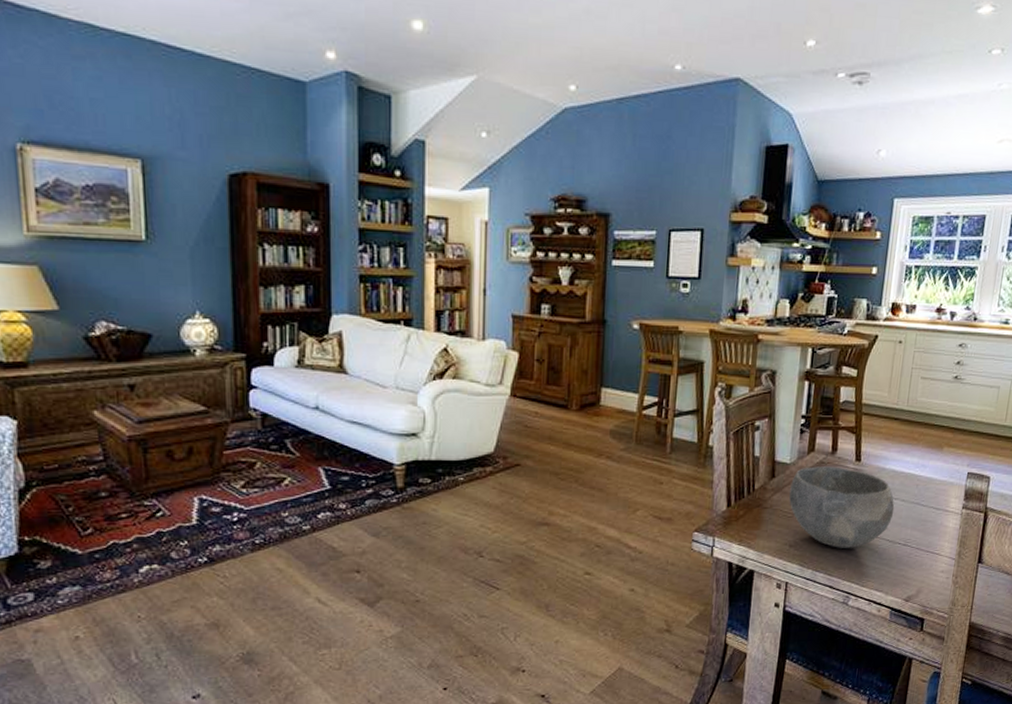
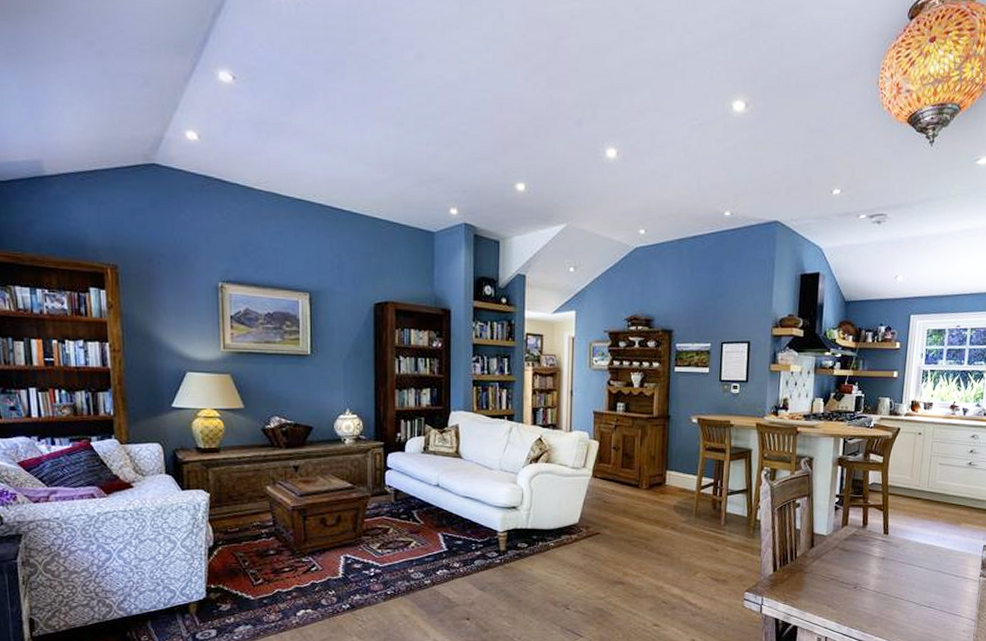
bowl: present [789,466,895,548] -> none [826,538,919,609]

